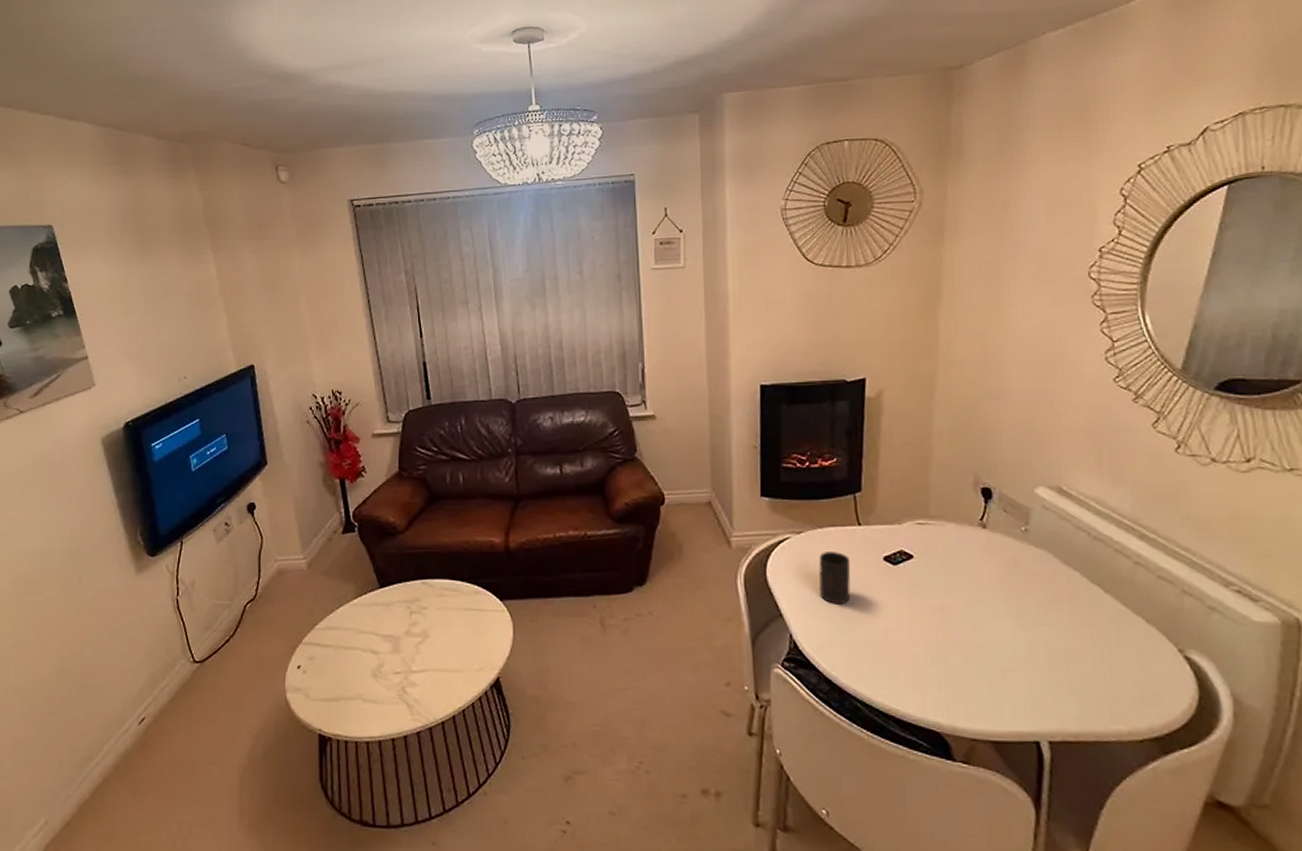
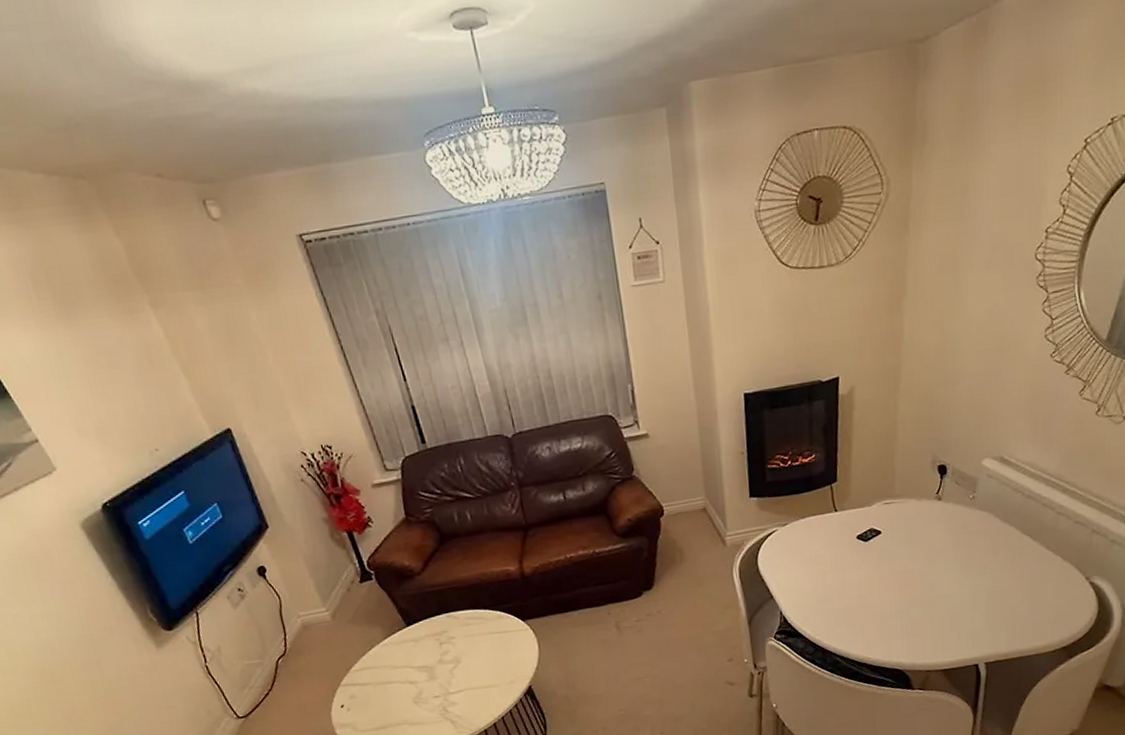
cup: present [818,552,851,605] -> none [802,537,830,582]

